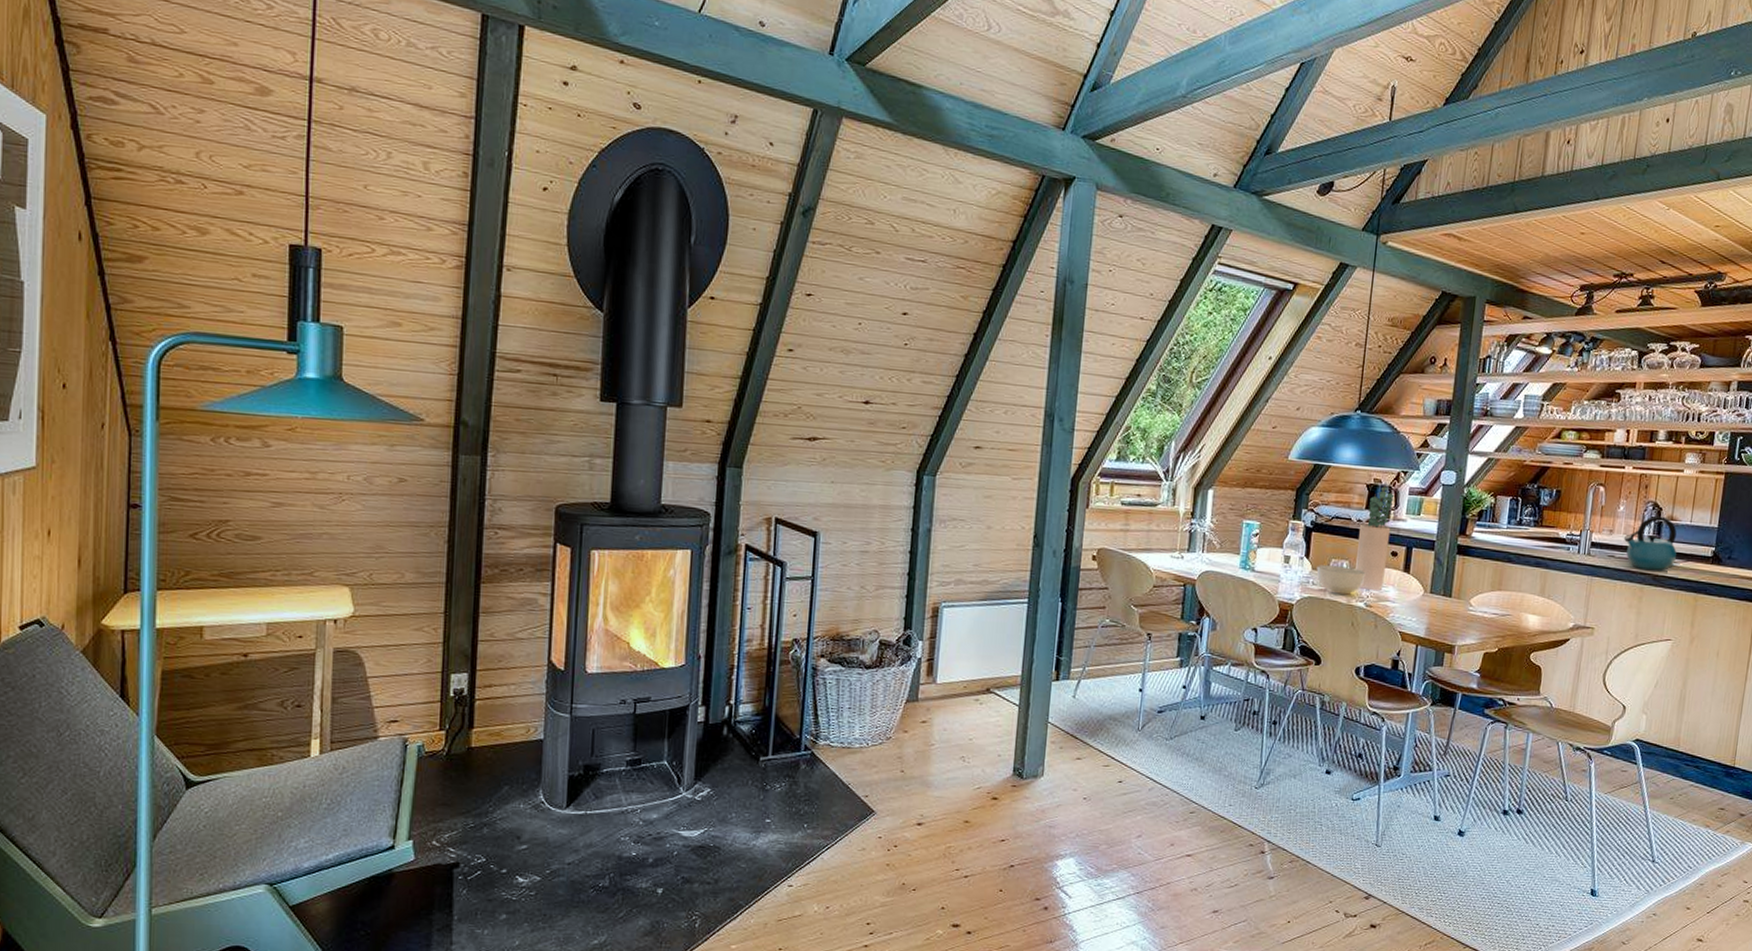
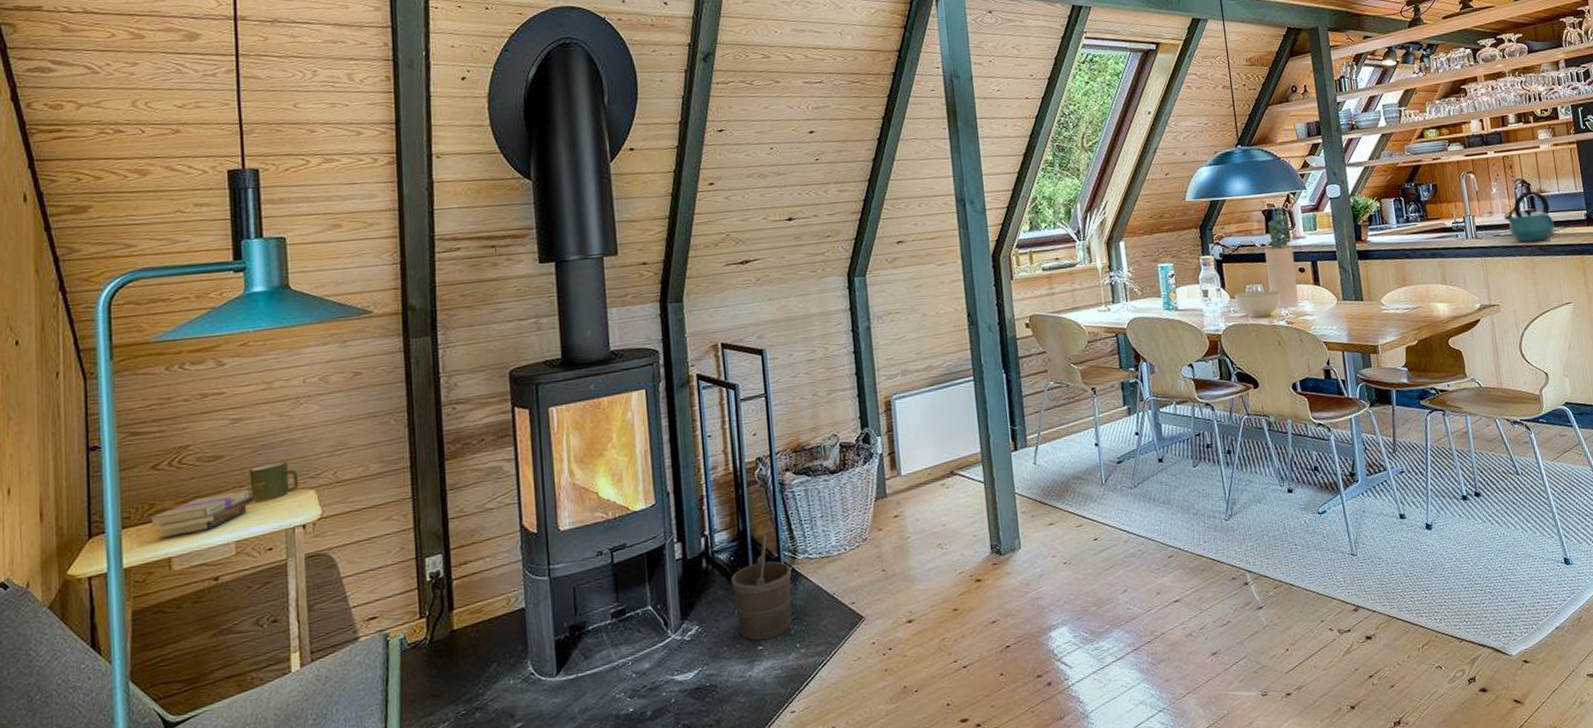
books: none [186,573,289,608] -> present [151,490,255,539]
mug: none [285,553,335,592] -> present [249,461,300,504]
bucket: none [749,714,810,814] -> present [730,534,792,641]

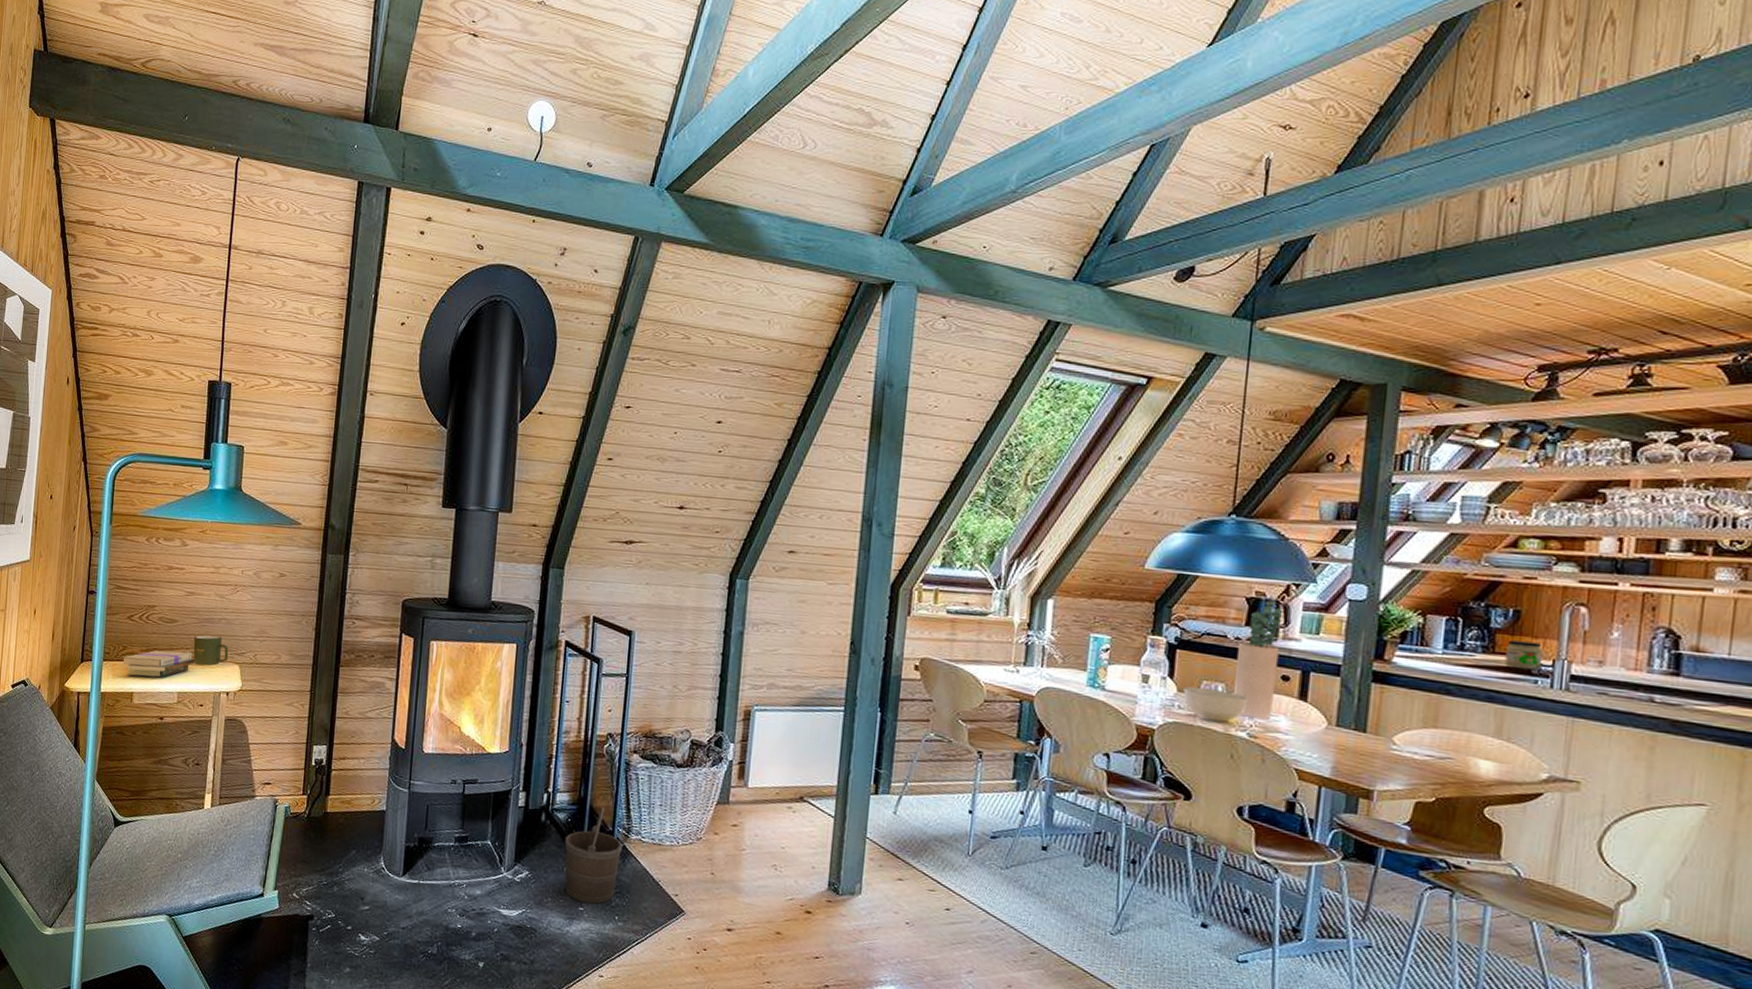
jar: none [1434,206,1458,229] -> present [1505,640,1544,671]
kettle: present [1503,191,1556,242] -> none [1620,645,1709,715]

